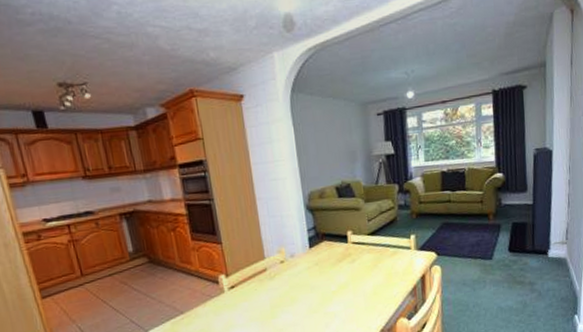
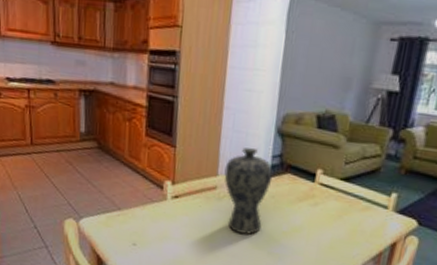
vase: none [269,227,314,305] -> present [224,147,273,235]

